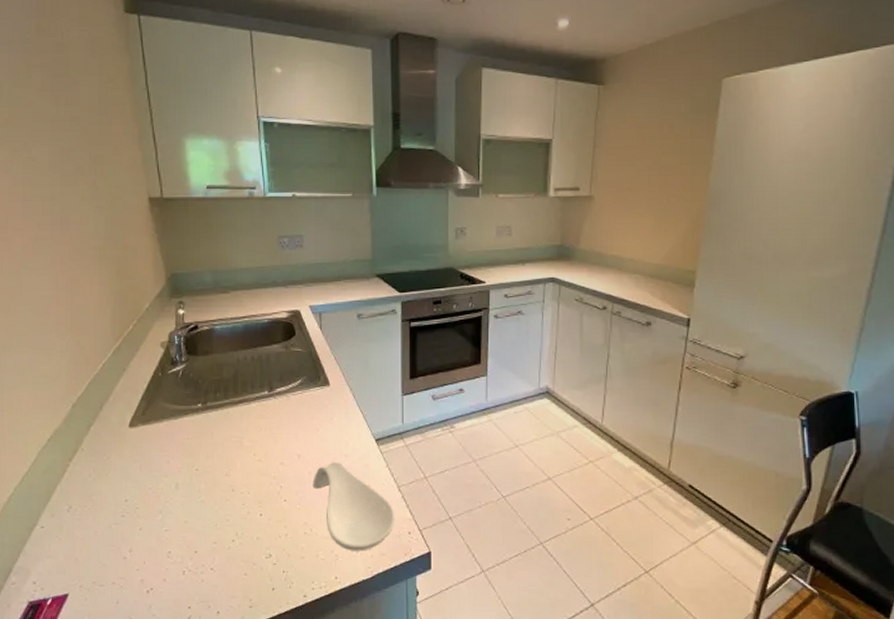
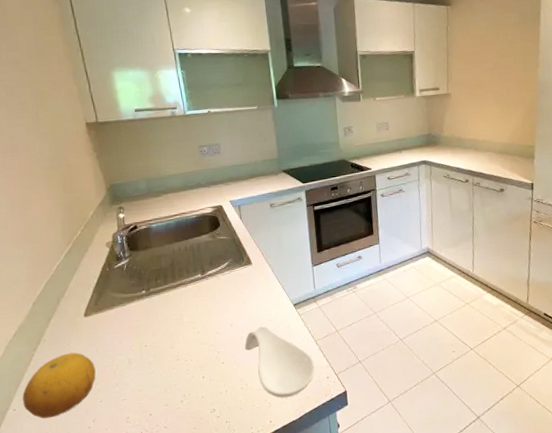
fruit: none [53,468,137,541] -> present [23,352,96,419]

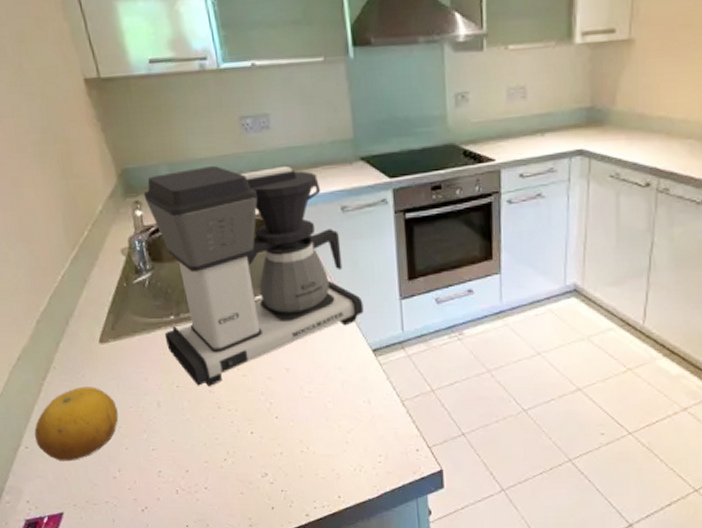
coffee maker: none [126,178,287,344] -> present [143,165,364,387]
spoon rest: present [244,326,316,398] -> none [305,376,401,470]

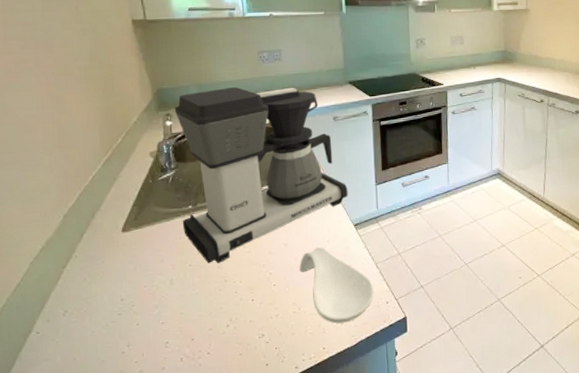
fruit: present [34,386,119,461] -> none [48,271,133,343]
spoon rest: none [305,376,401,470] -> present [299,247,375,324]

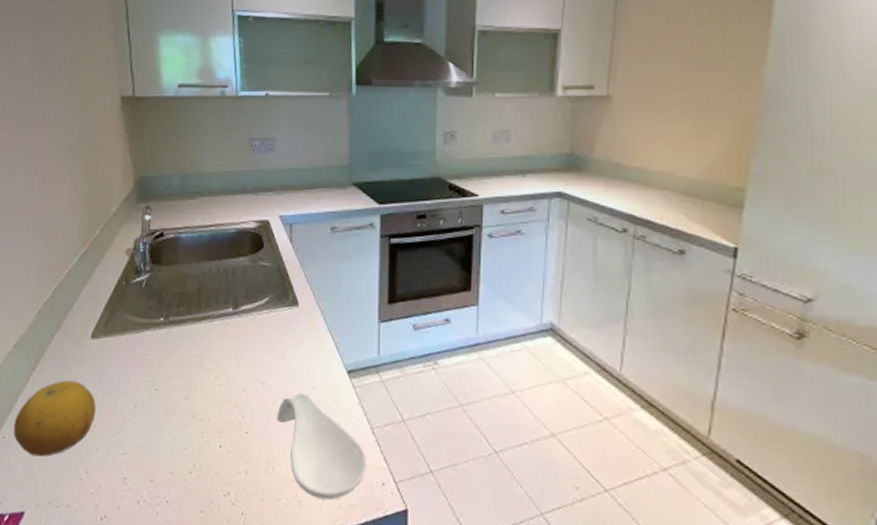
fruit: none [48,271,133,343] -> present [14,380,96,457]
coffee maker: present [174,87,348,264] -> none [152,180,343,394]

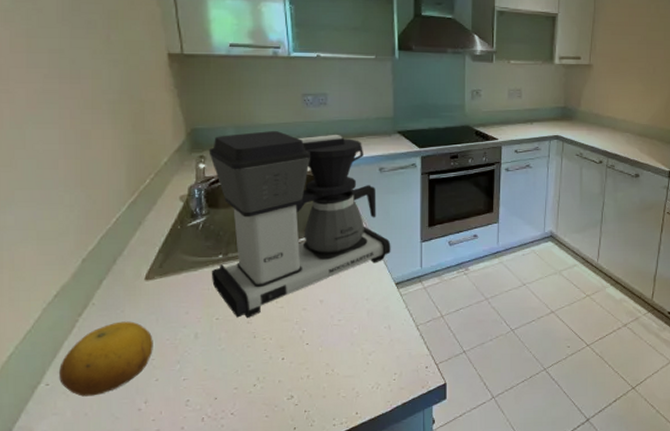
coffee maker: none [152,180,343,394] -> present [209,131,391,319]
spoon rest: present [276,393,368,500] -> none [334,306,414,388]

